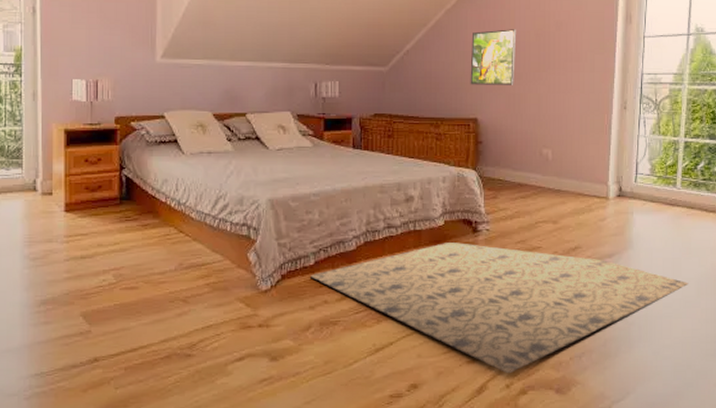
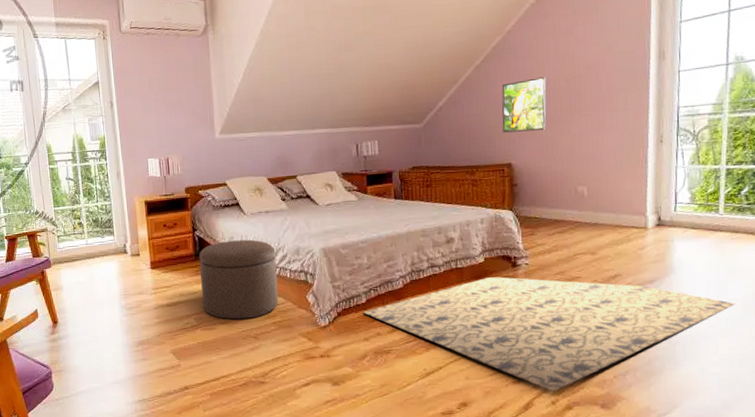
ottoman: none [125,184,216,278] -> present [199,239,279,320]

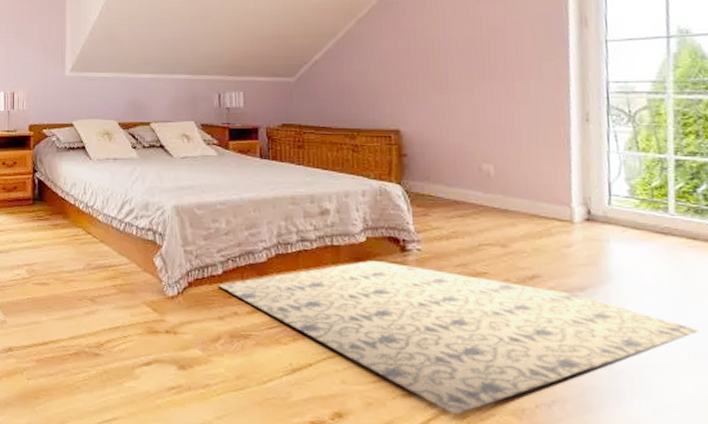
ottoman: present [199,239,279,320] -> none [37,187,122,277]
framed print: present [502,77,547,133] -> none [388,37,442,95]

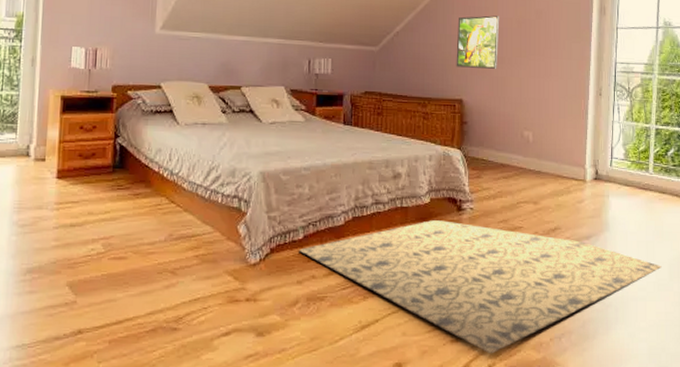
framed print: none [388,37,442,95] -> present [456,15,500,69]

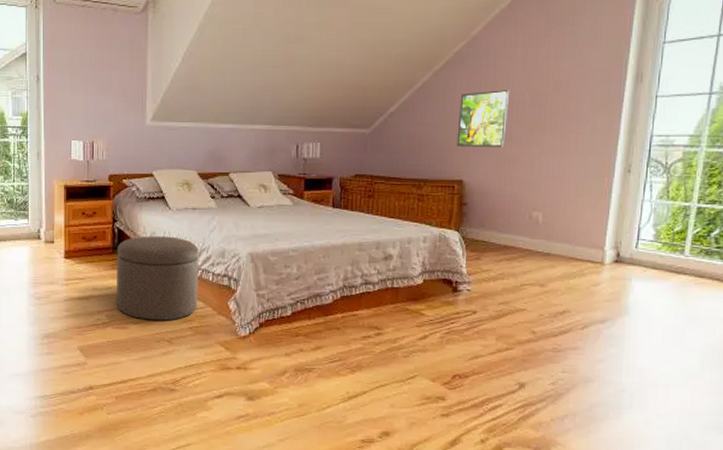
ottoman: none [115,153,208,249] -> present [117,236,199,321]
rug: present [299,220,662,354] -> none [287,301,692,430]

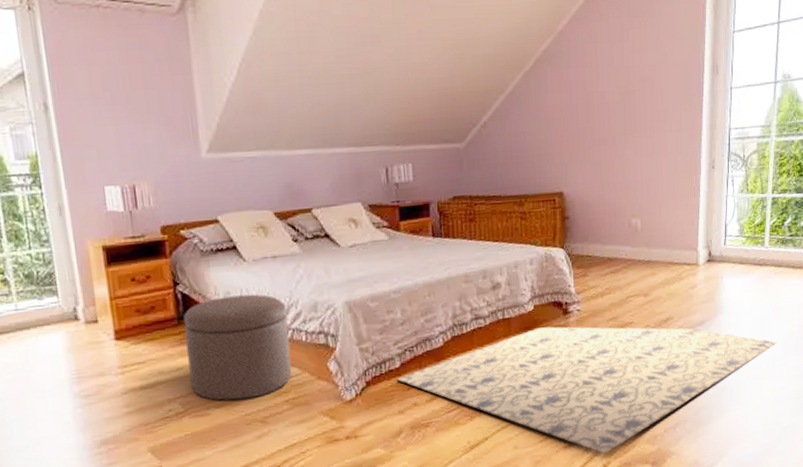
rug: none [287,301,692,430] -> present [397,326,777,454]
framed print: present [456,90,510,147] -> none [553,89,600,156]

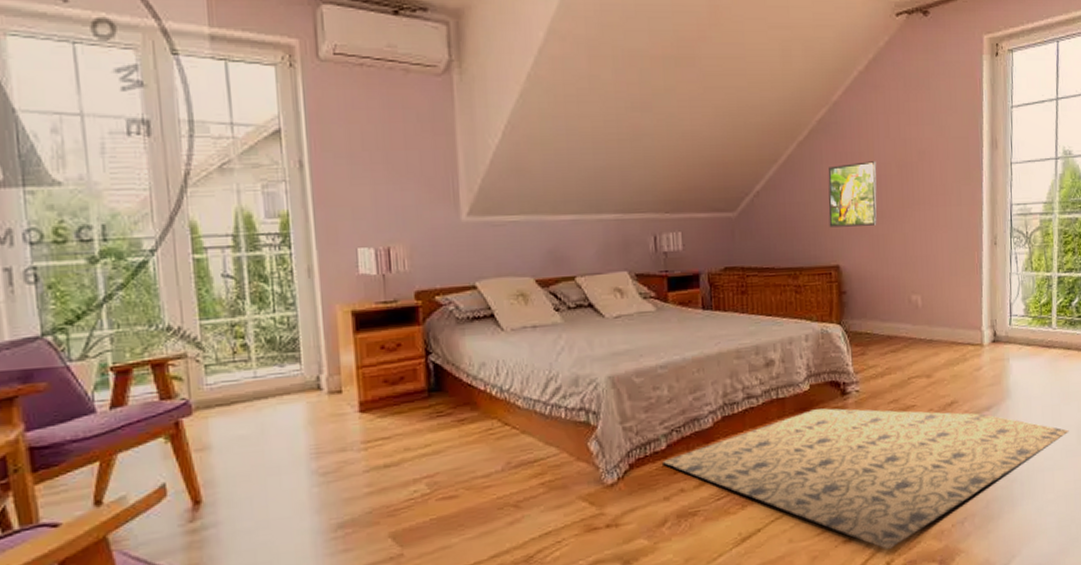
ottoman: present [183,294,292,401] -> none [434,365,550,482]
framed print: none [553,89,600,156] -> present [828,161,877,228]

